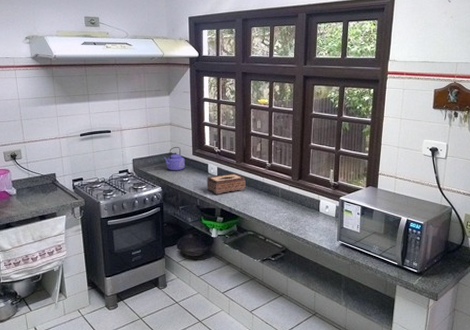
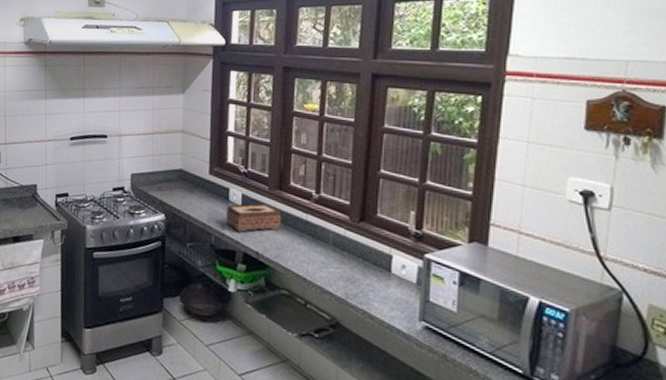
kettle: present [163,147,186,171] -> none [171,162,199,195]

